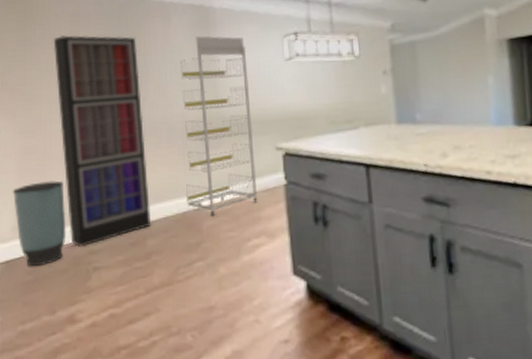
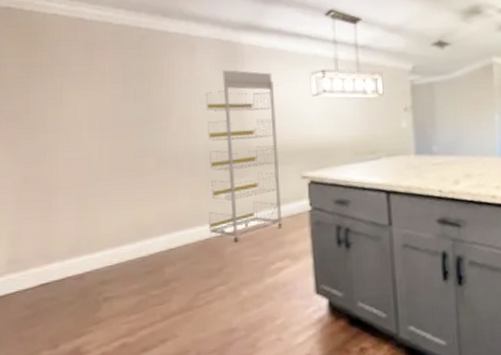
trash can: present [12,180,66,267] -> none [9,210,73,301]
storage cabinet: present [53,35,152,248] -> none [63,63,171,278]

